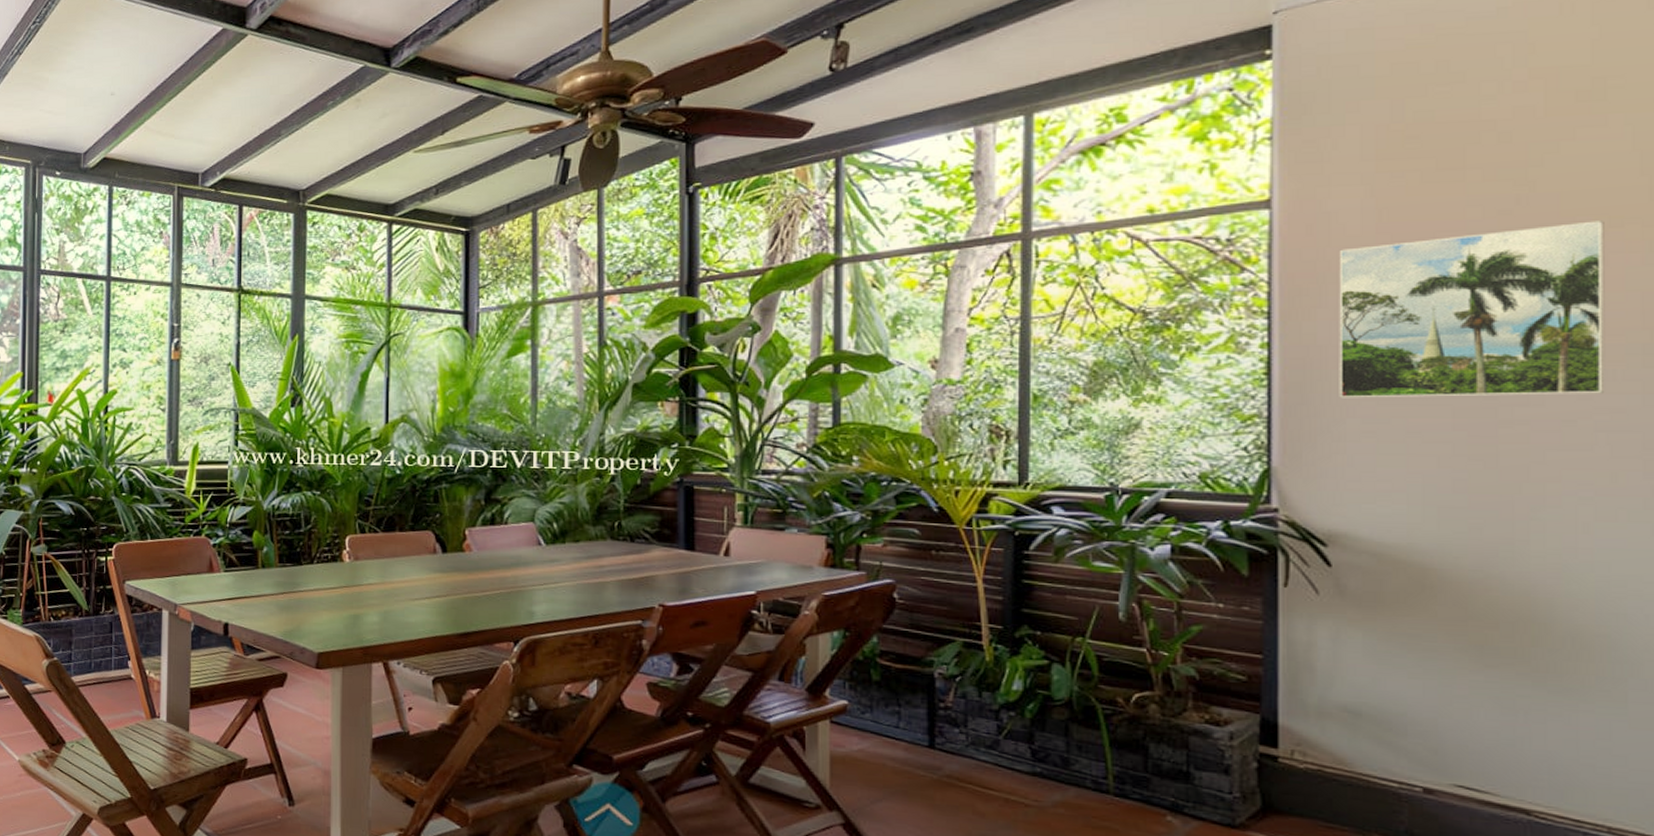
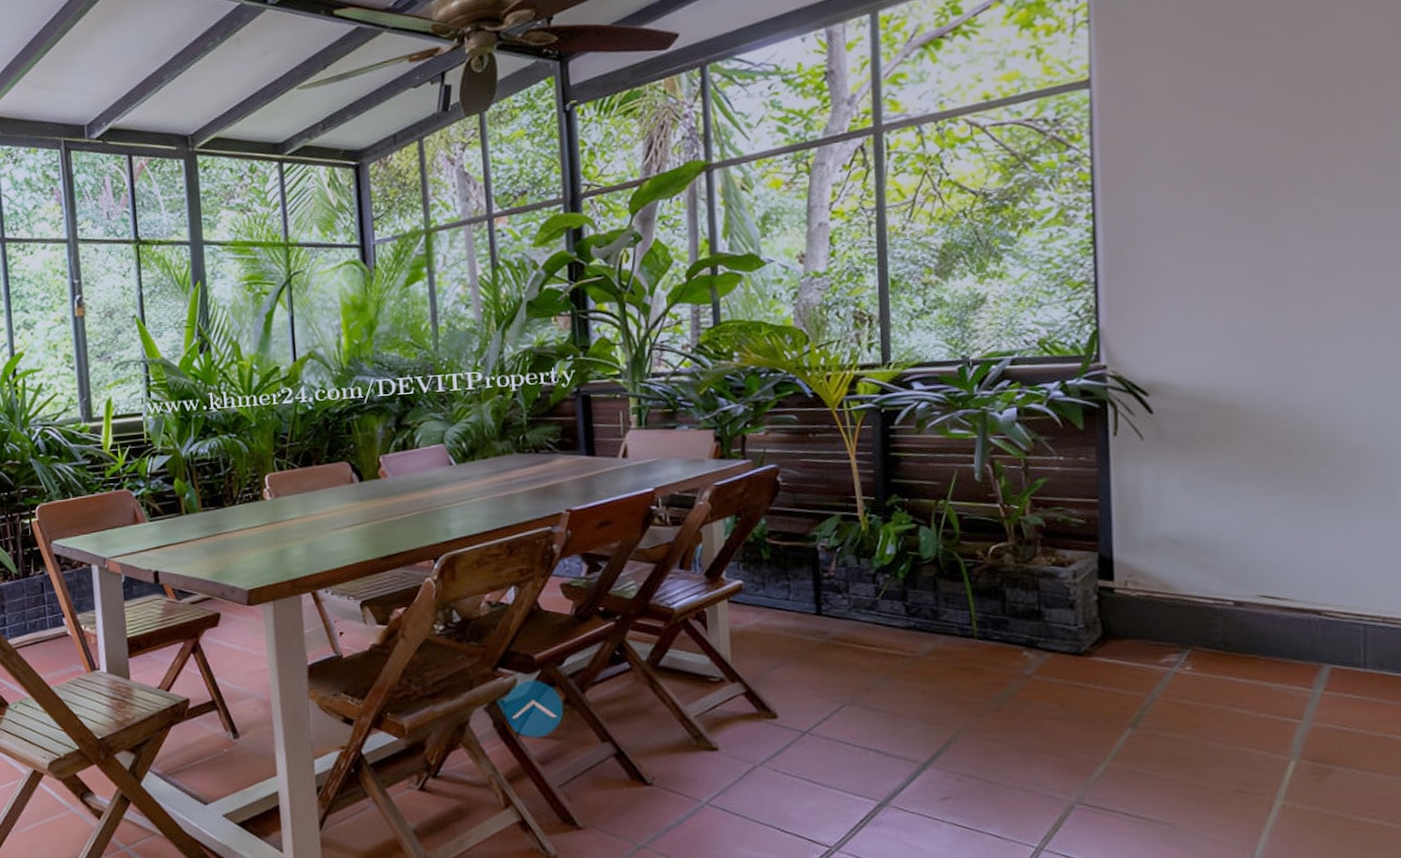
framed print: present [1339,221,1605,398] -> none [1150,78,1373,260]

